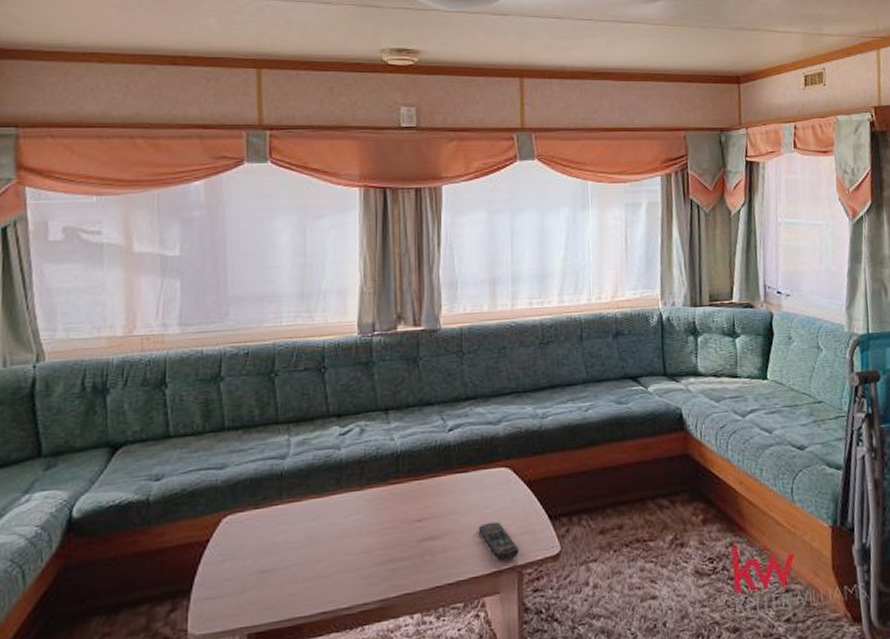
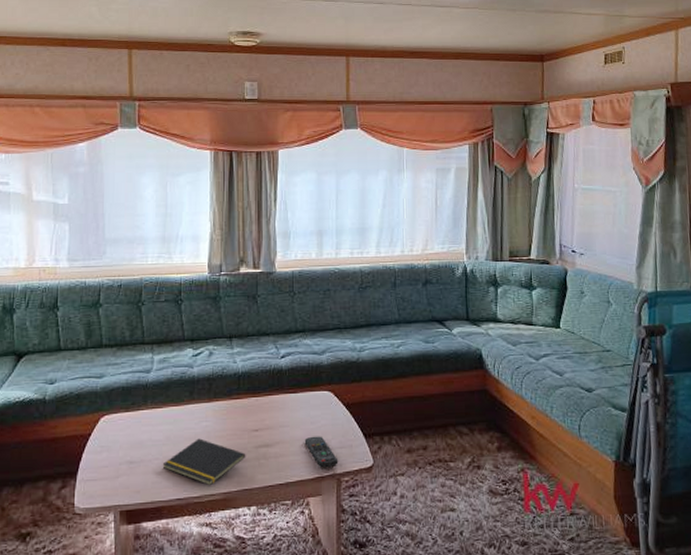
notepad: none [302,535,407,593] -> present [162,438,246,486]

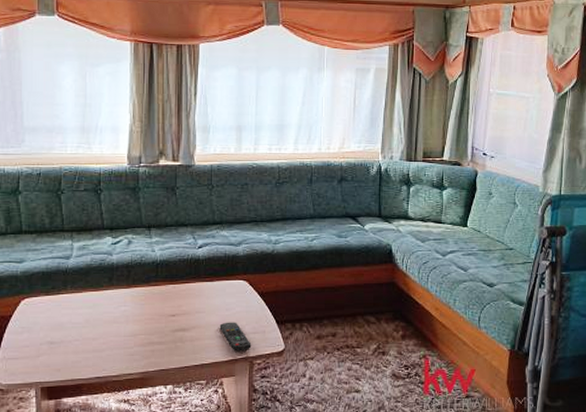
notepad: present [162,438,246,486] -> none [82,322,163,366]

